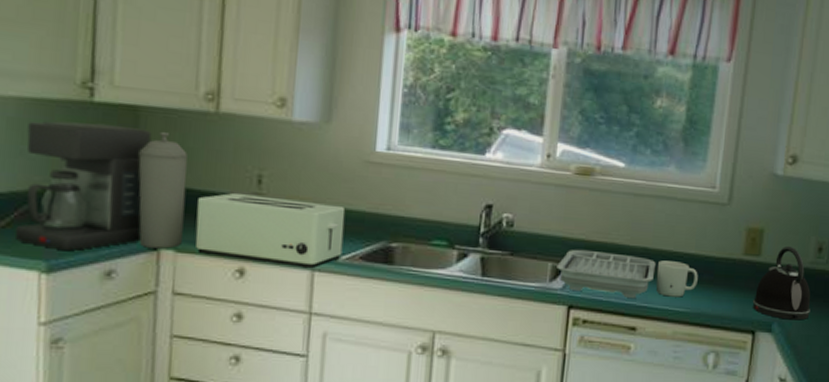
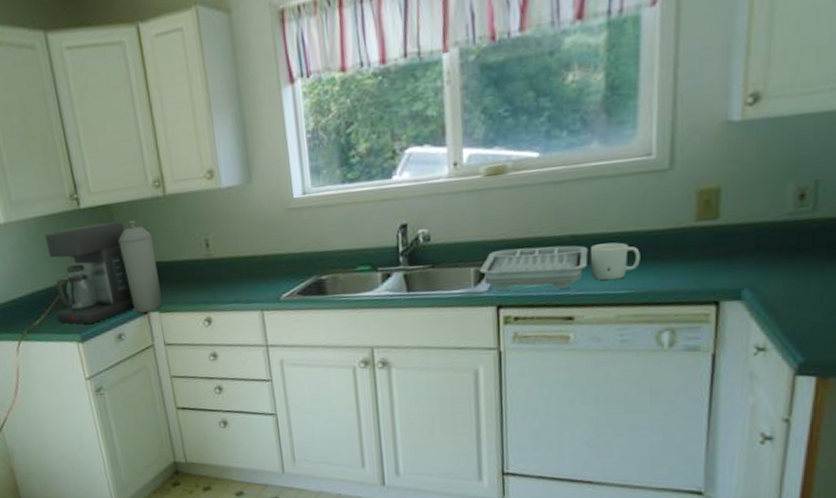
toaster: present [195,192,346,269] -> none [166,252,283,312]
kettle: present [752,245,811,320] -> none [712,199,793,284]

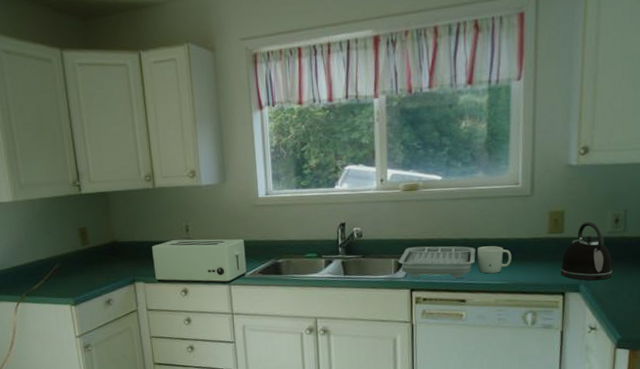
coffee maker: present [45,221,135,325] -> none [48,206,123,291]
canister: present [118,221,163,313] -> none [112,207,147,283]
toaster: none [166,252,283,312] -> present [152,238,247,284]
kettle: none [712,199,793,284] -> present [560,221,612,281]

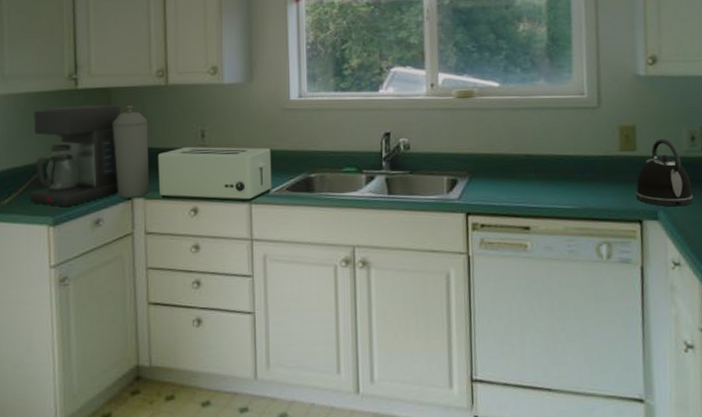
coffee maker: none [48,206,123,291] -> present [29,104,121,208]
canister: none [112,207,147,283] -> present [112,106,149,198]
dish rack: present [398,246,476,278] -> none [451,162,540,201]
mug: present [477,246,512,274] -> none [541,163,581,196]

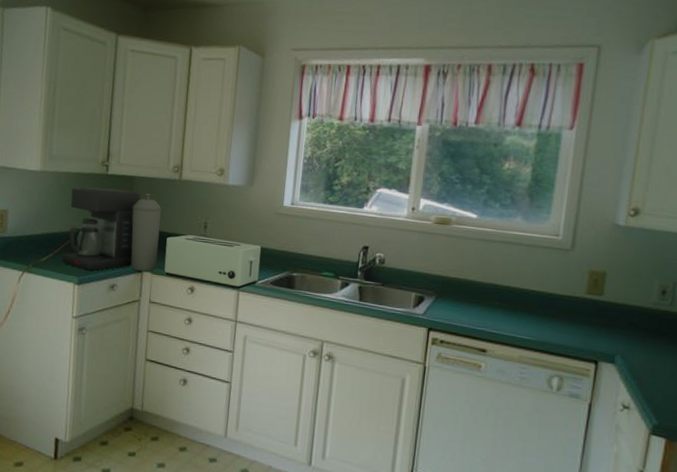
kettle: present [635,138,693,207] -> none [595,287,654,355]

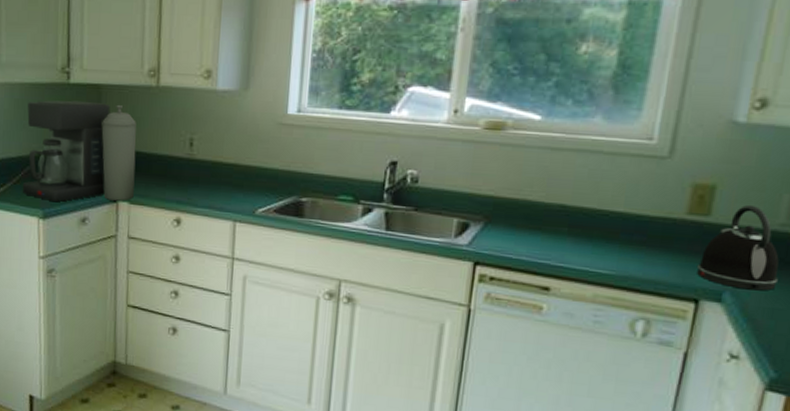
toaster: present [164,234,262,290] -> none [143,154,262,220]
kettle: none [595,287,654,355] -> present [696,204,779,291]

